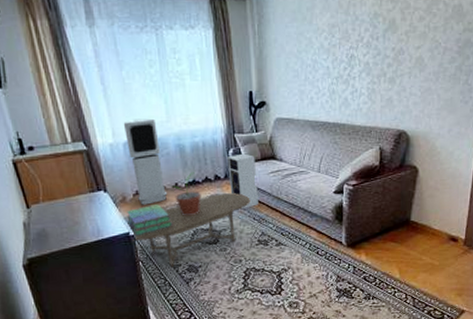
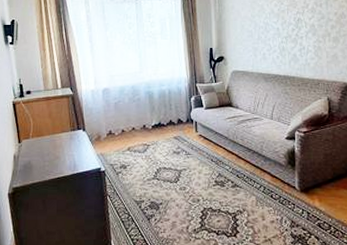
air purifier: present [123,118,168,205] -> none [104,69,136,144]
coffee table: present [126,193,250,267] -> none [99,136,209,203]
stack of books: present [126,204,174,236] -> none [99,144,140,171]
potted plant: present [170,172,201,216] -> none [139,116,165,155]
speaker: present [227,153,258,210] -> none [190,101,216,151]

